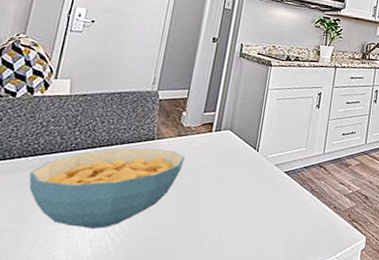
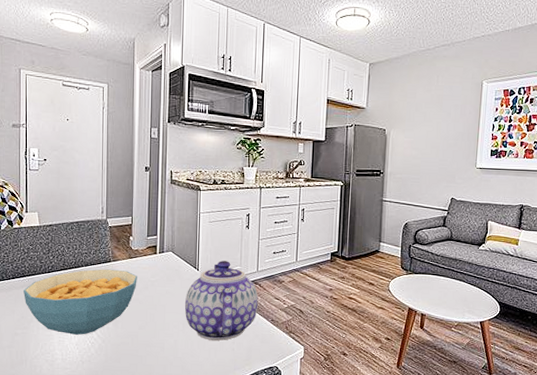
teapot: none [236,141,322,233] -> present [184,261,258,341]

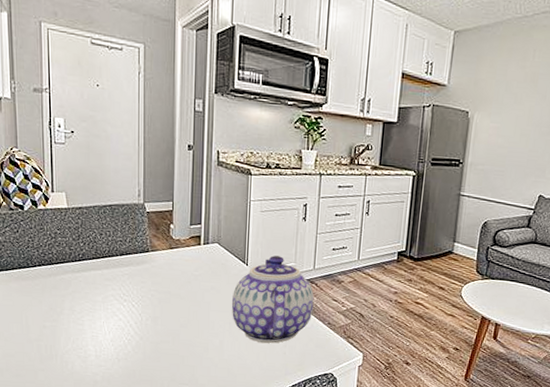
cereal bowl: present [24,269,137,335] -> none [51,259,179,331]

